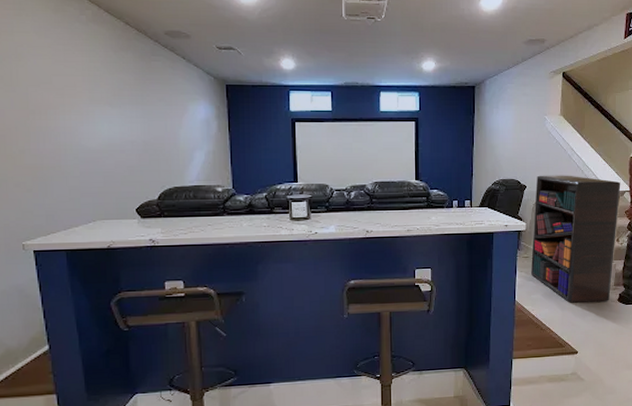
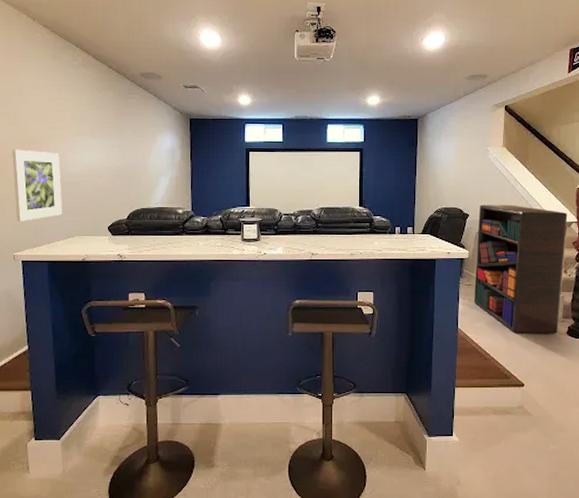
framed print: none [11,120,80,205] -> present [12,149,63,221]

